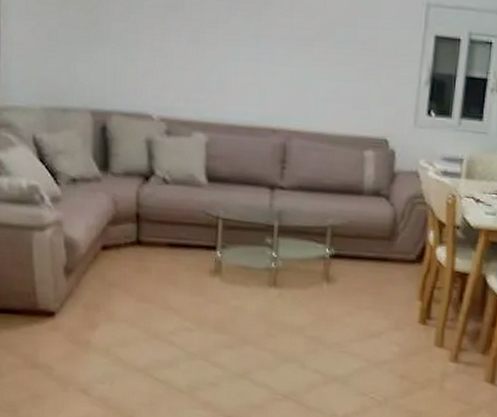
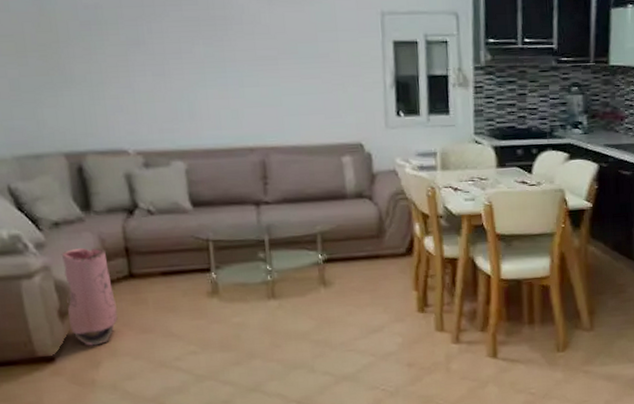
bag: none [74,207,120,307] -> present [61,247,118,346]

